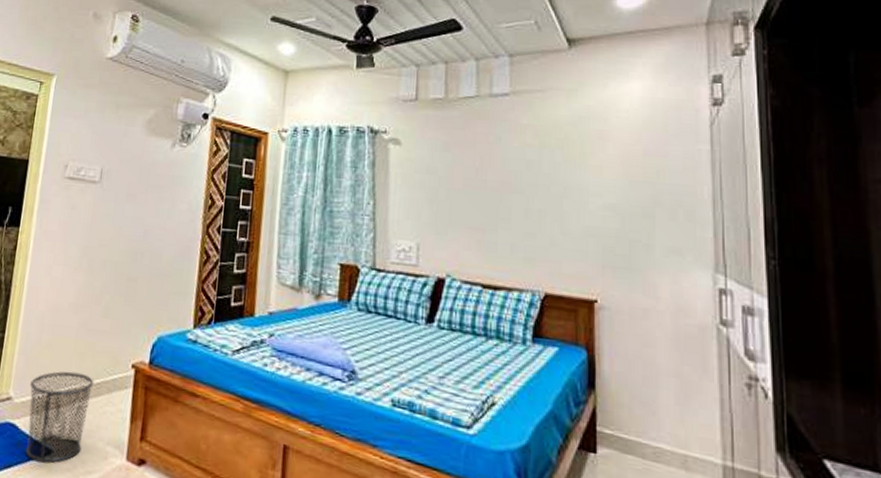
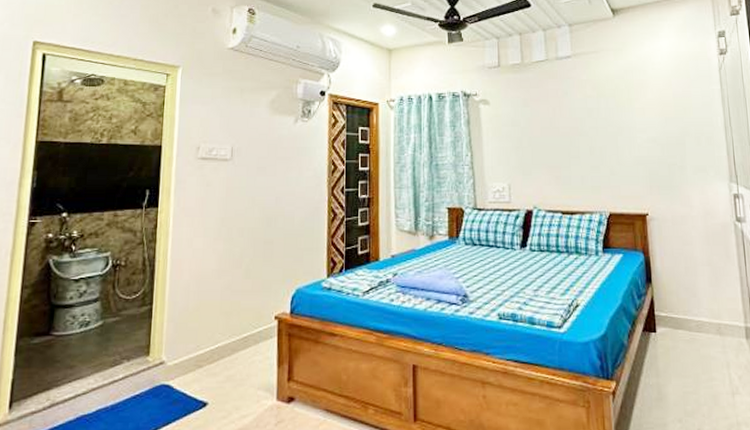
waste bin: present [25,371,95,463] -> none [181,330,242,415]

